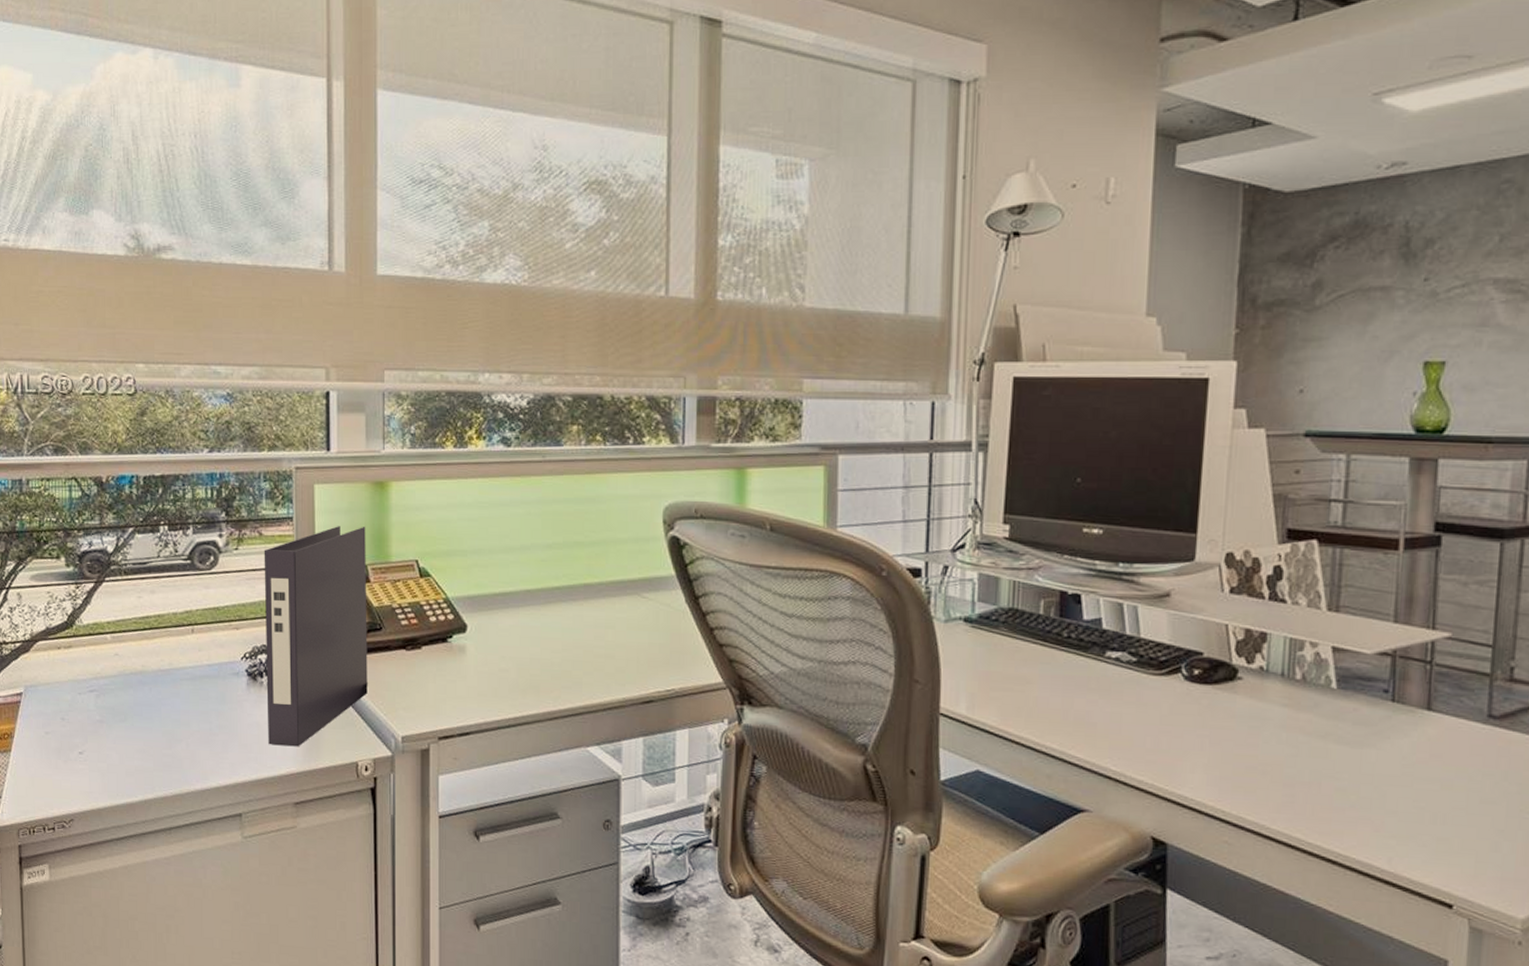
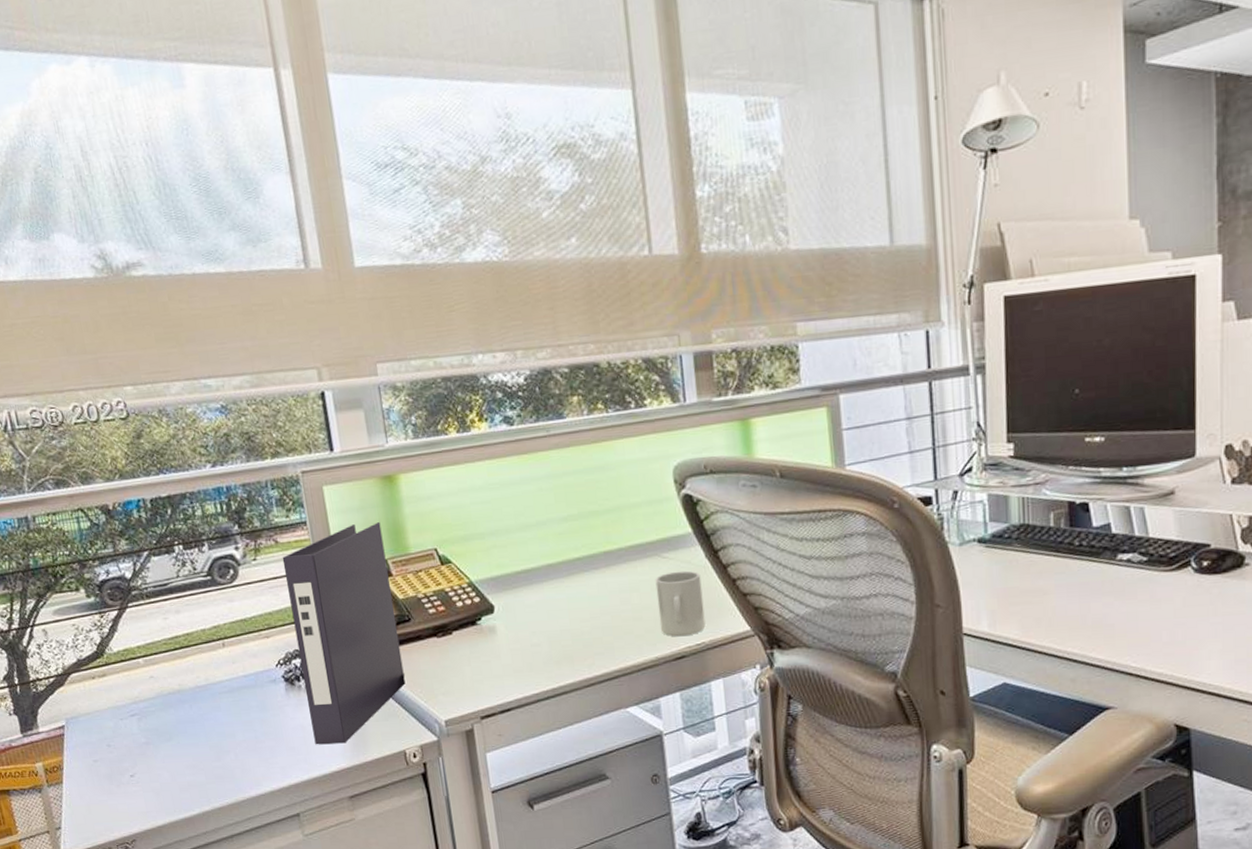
cup: none [631,613,679,681] -> present [655,570,706,637]

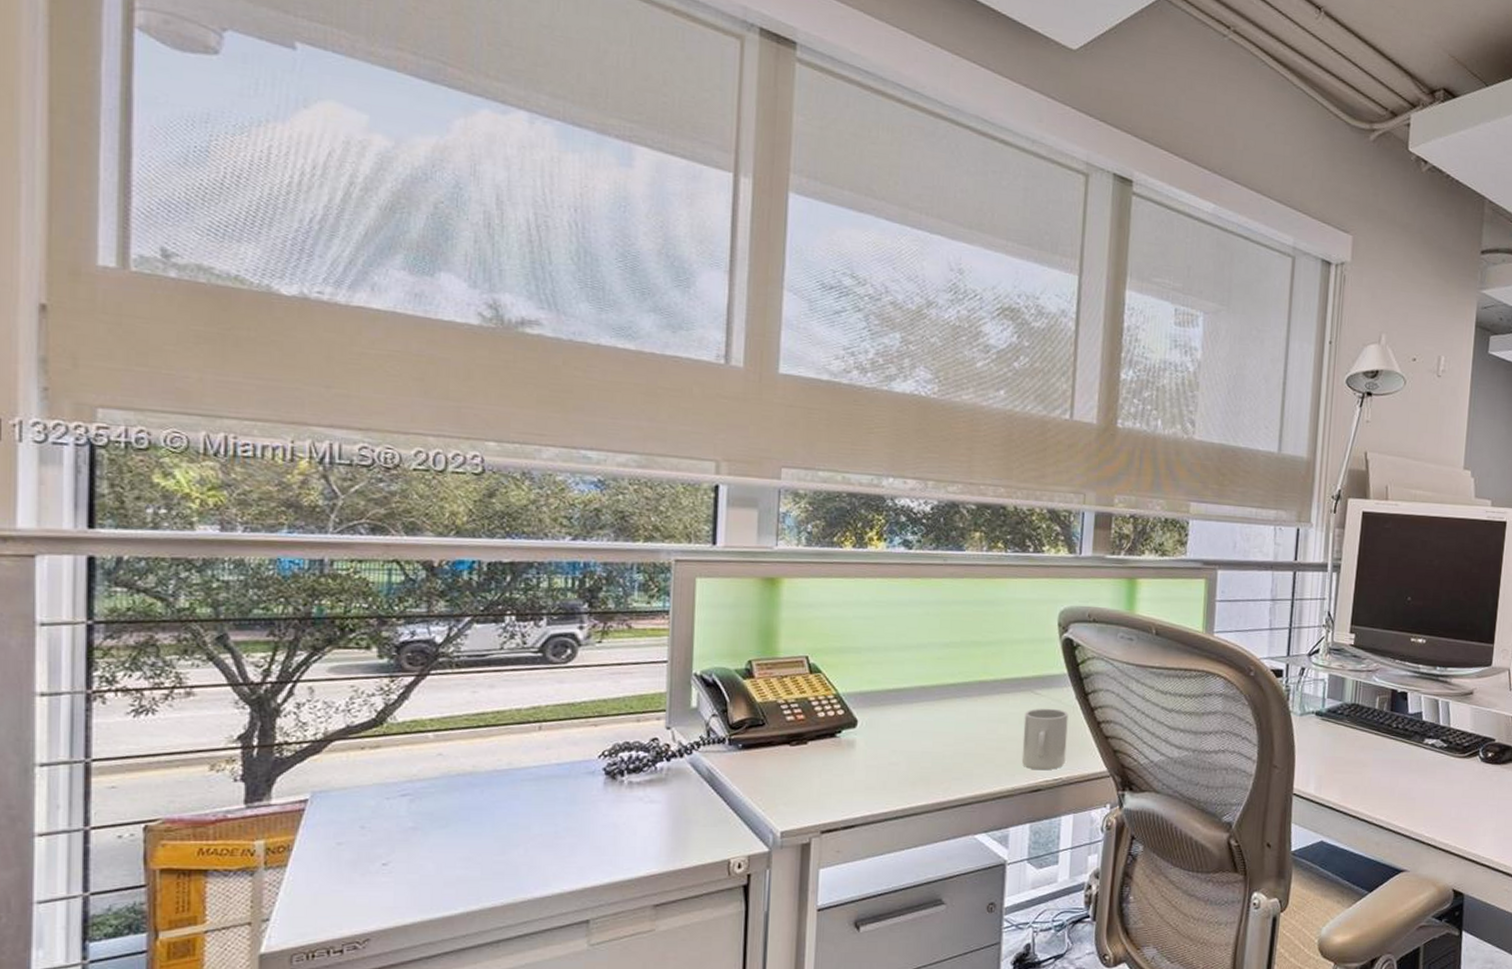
binder: present [282,522,406,745] -> none [626,621,752,847]

